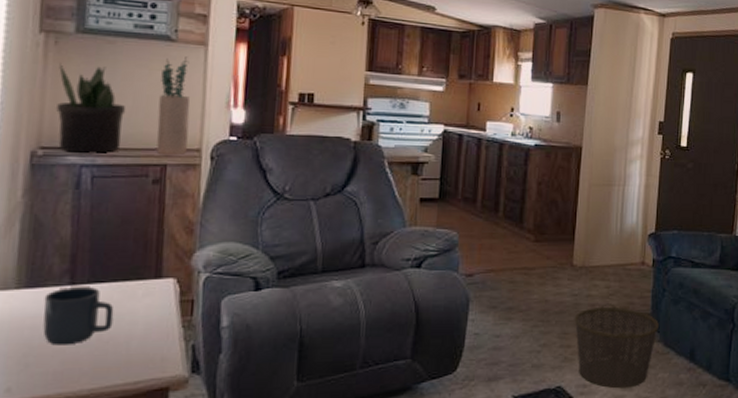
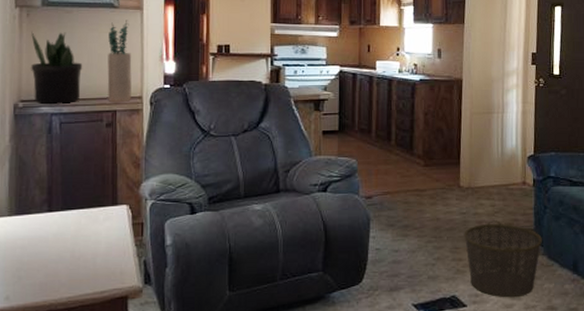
mug: present [43,286,114,346] -> none [29,213,83,262]

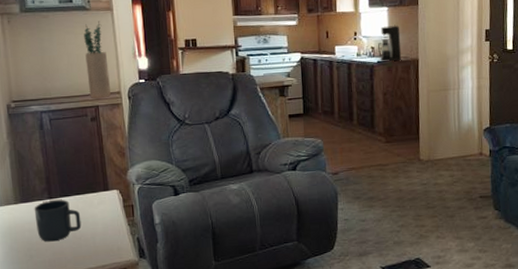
mug: none [29,213,83,262] -> present [34,199,82,242]
planter: present [31,31,83,105] -> none [14,36,65,104]
coffee maker: none [420,43,445,81] -> present [377,25,402,62]
basket: present [464,220,542,298] -> none [425,189,499,258]

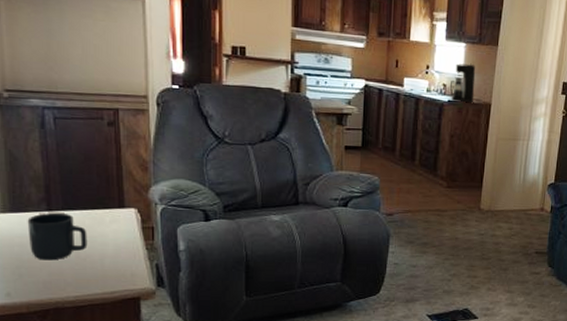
vase: present [84,21,111,99] -> none [105,8,135,102]

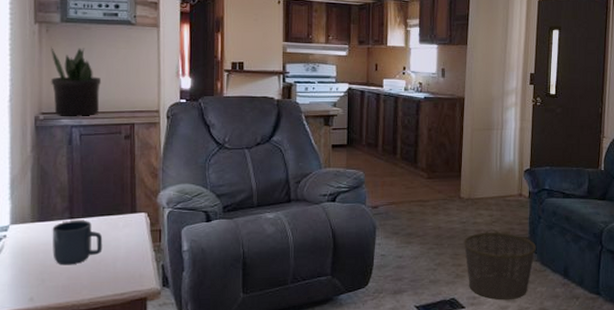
planter: none [11,11,77,98] -> present [51,46,102,117]
coffee maker: present [449,63,476,103] -> none [425,63,448,98]
basket: none [480,242,554,313] -> present [463,229,536,301]

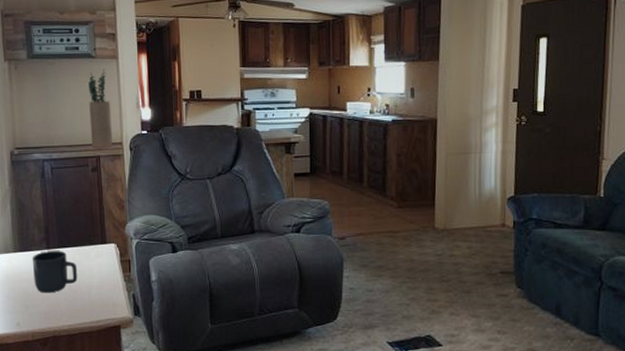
planter: present [51,46,102,117] -> none [20,83,68,152]
vase: none [125,37,149,116] -> present [88,69,112,149]
basket: present [463,229,536,301] -> none [439,262,522,339]

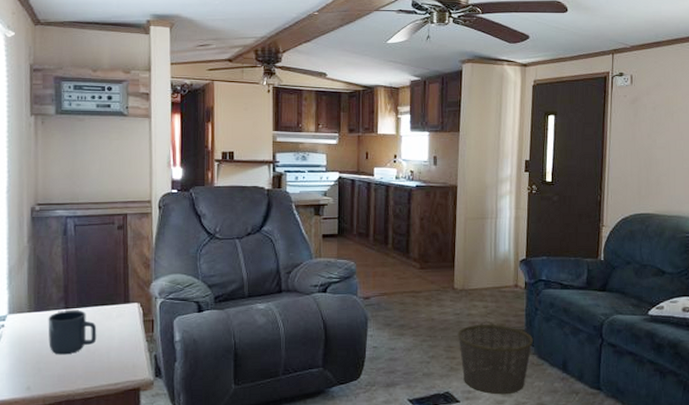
vase: present [88,69,112,149] -> none [118,127,141,207]
basket: none [439,262,522,339] -> present [457,321,533,395]

